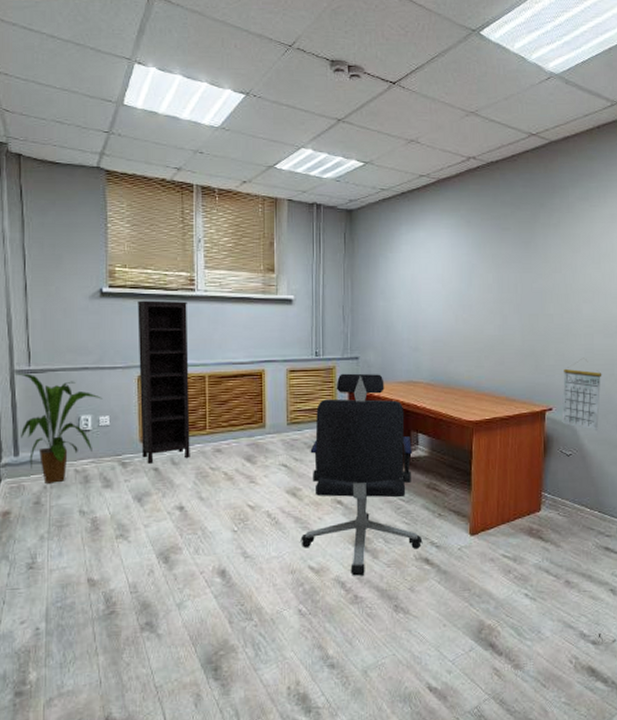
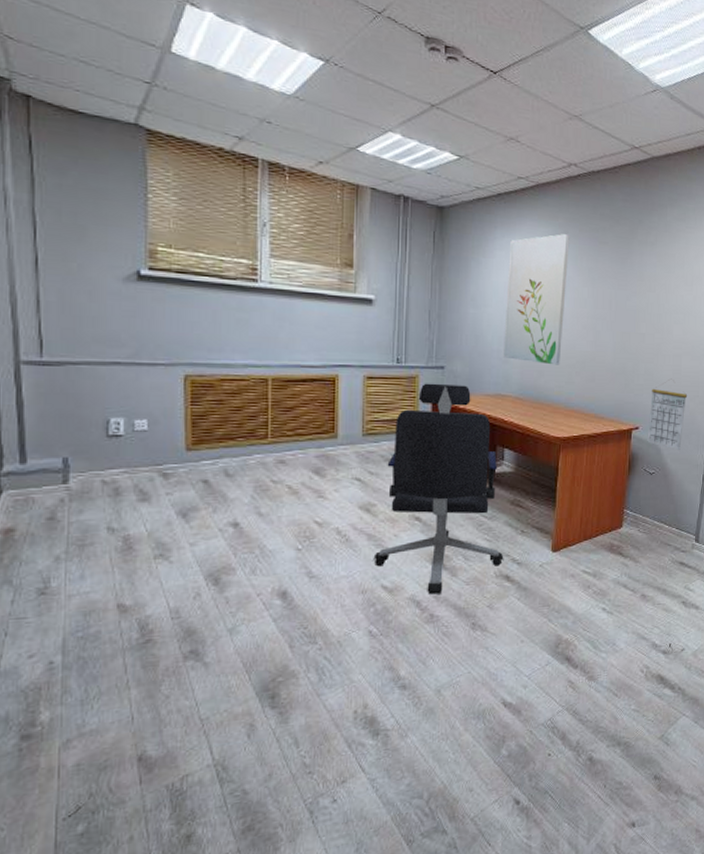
house plant: present [14,372,102,483] -> none [20,364,139,496]
bookcase: present [137,300,190,464] -> none [185,288,249,475]
wall art: none [413,223,472,351] -> present [503,233,570,365]

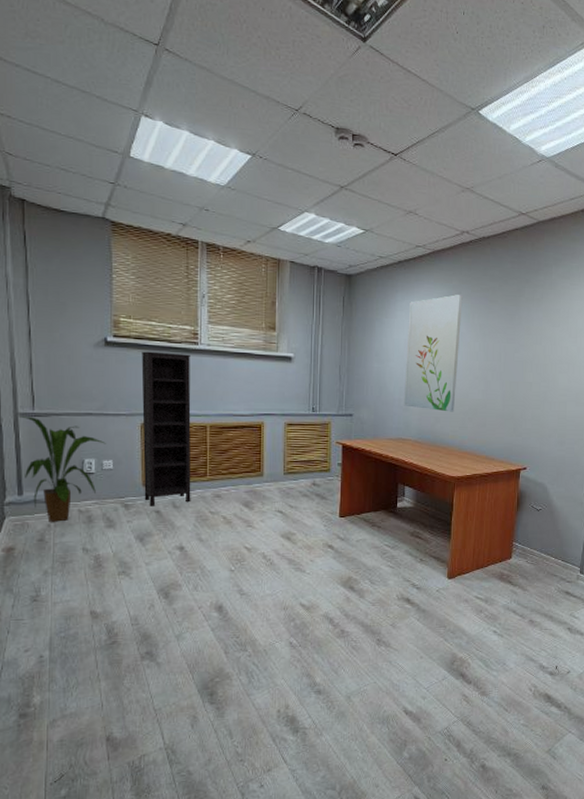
house plant: none [20,364,139,496] -> present [18,415,106,522]
bookcase: none [185,288,249,475] -> present [141,351,191,506]
office chair: present [372,383,504,595] -> none [292,429,405,613]
calendar: present [647,378,688,451] -> none [534,423,572,490]

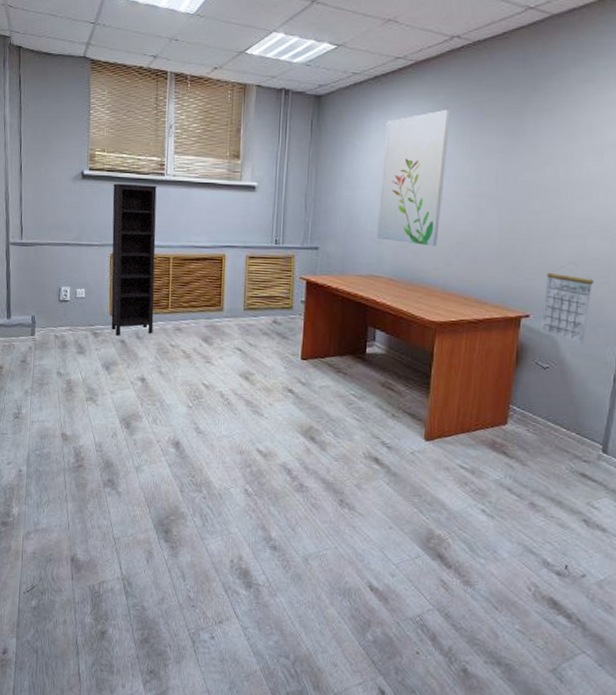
house plant: present [18,415,106,522] -> none [9,244,80,345]
calendar: none [534,423,572,490] -> present [540,261,594,345]

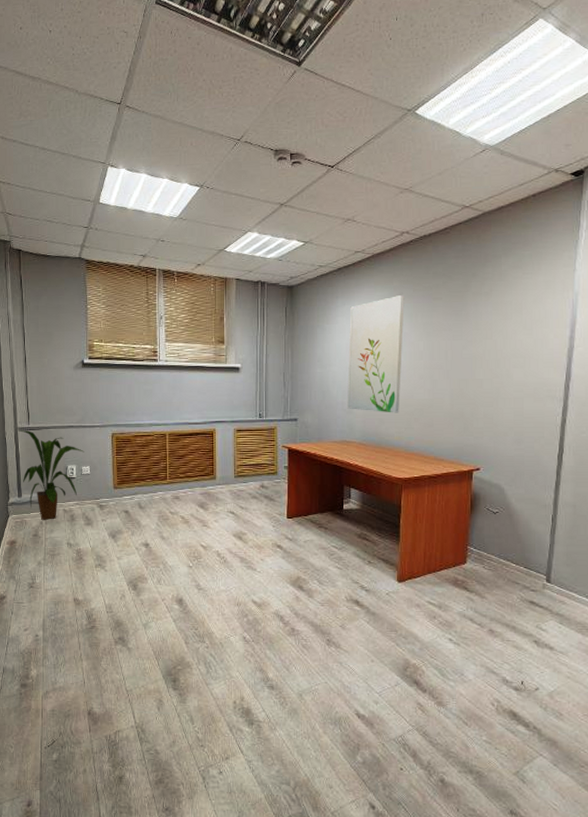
house plant: none [9,244,80,345] -> present [18,429,84,520]
bookcase: present [111,183,157,336] -> none [111,369,154,507]
calendar: present [540,261,594,345] -> none [489,421,532,491]

